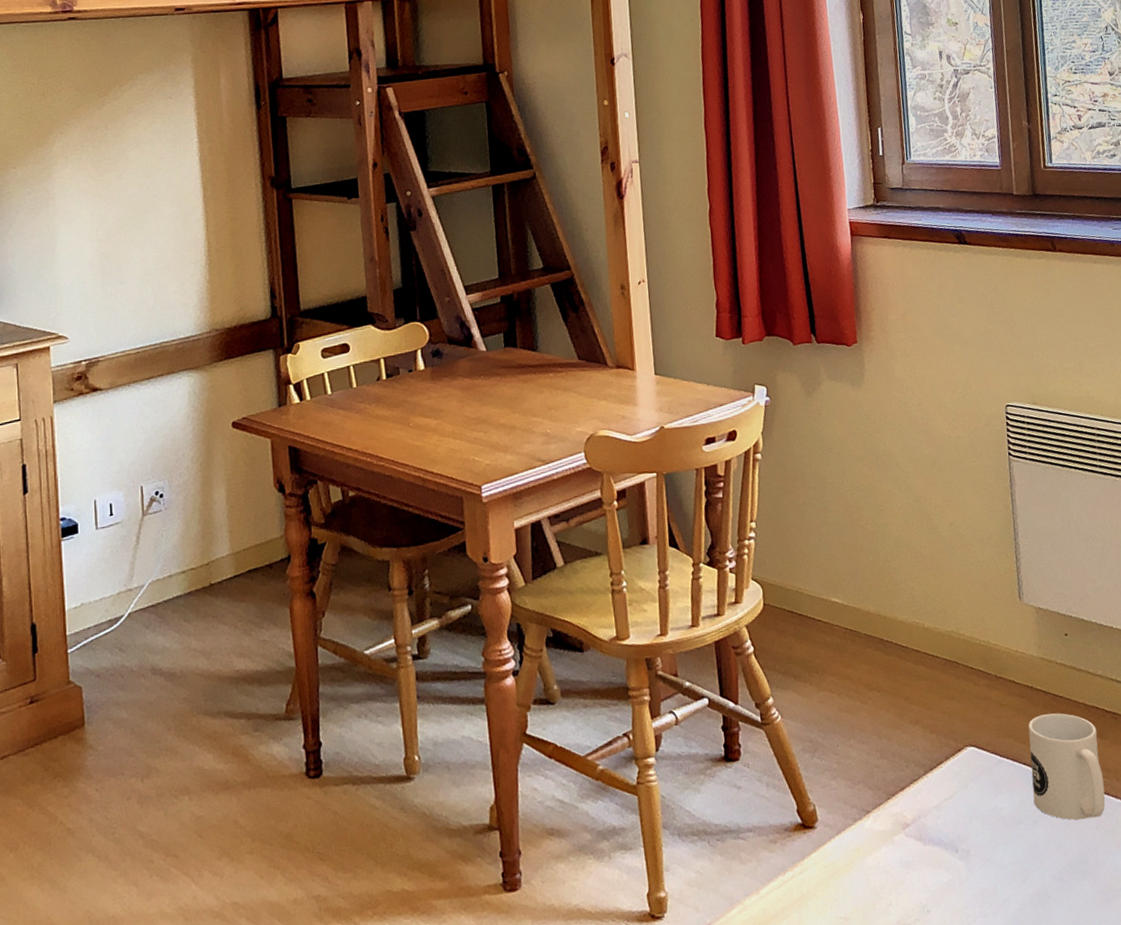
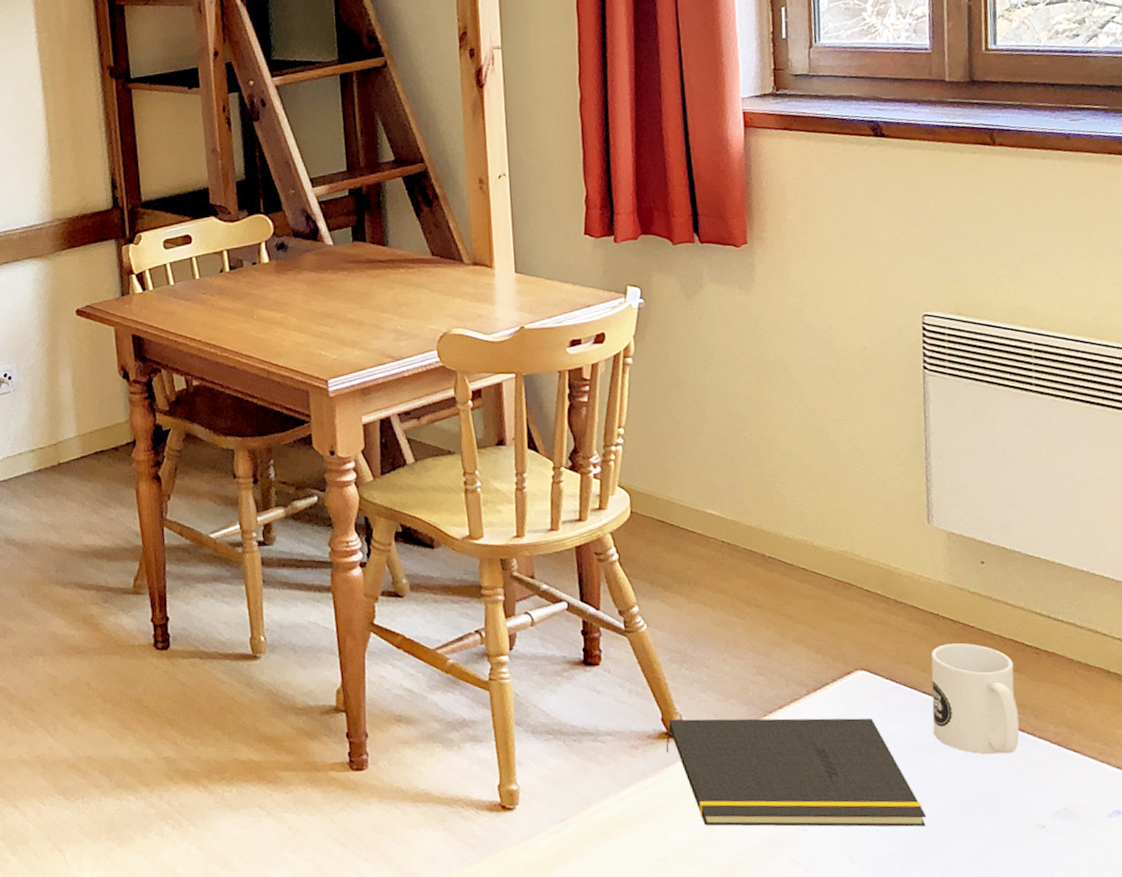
notepad: none [801,793,1032,916] -> present [665,718,927,827]

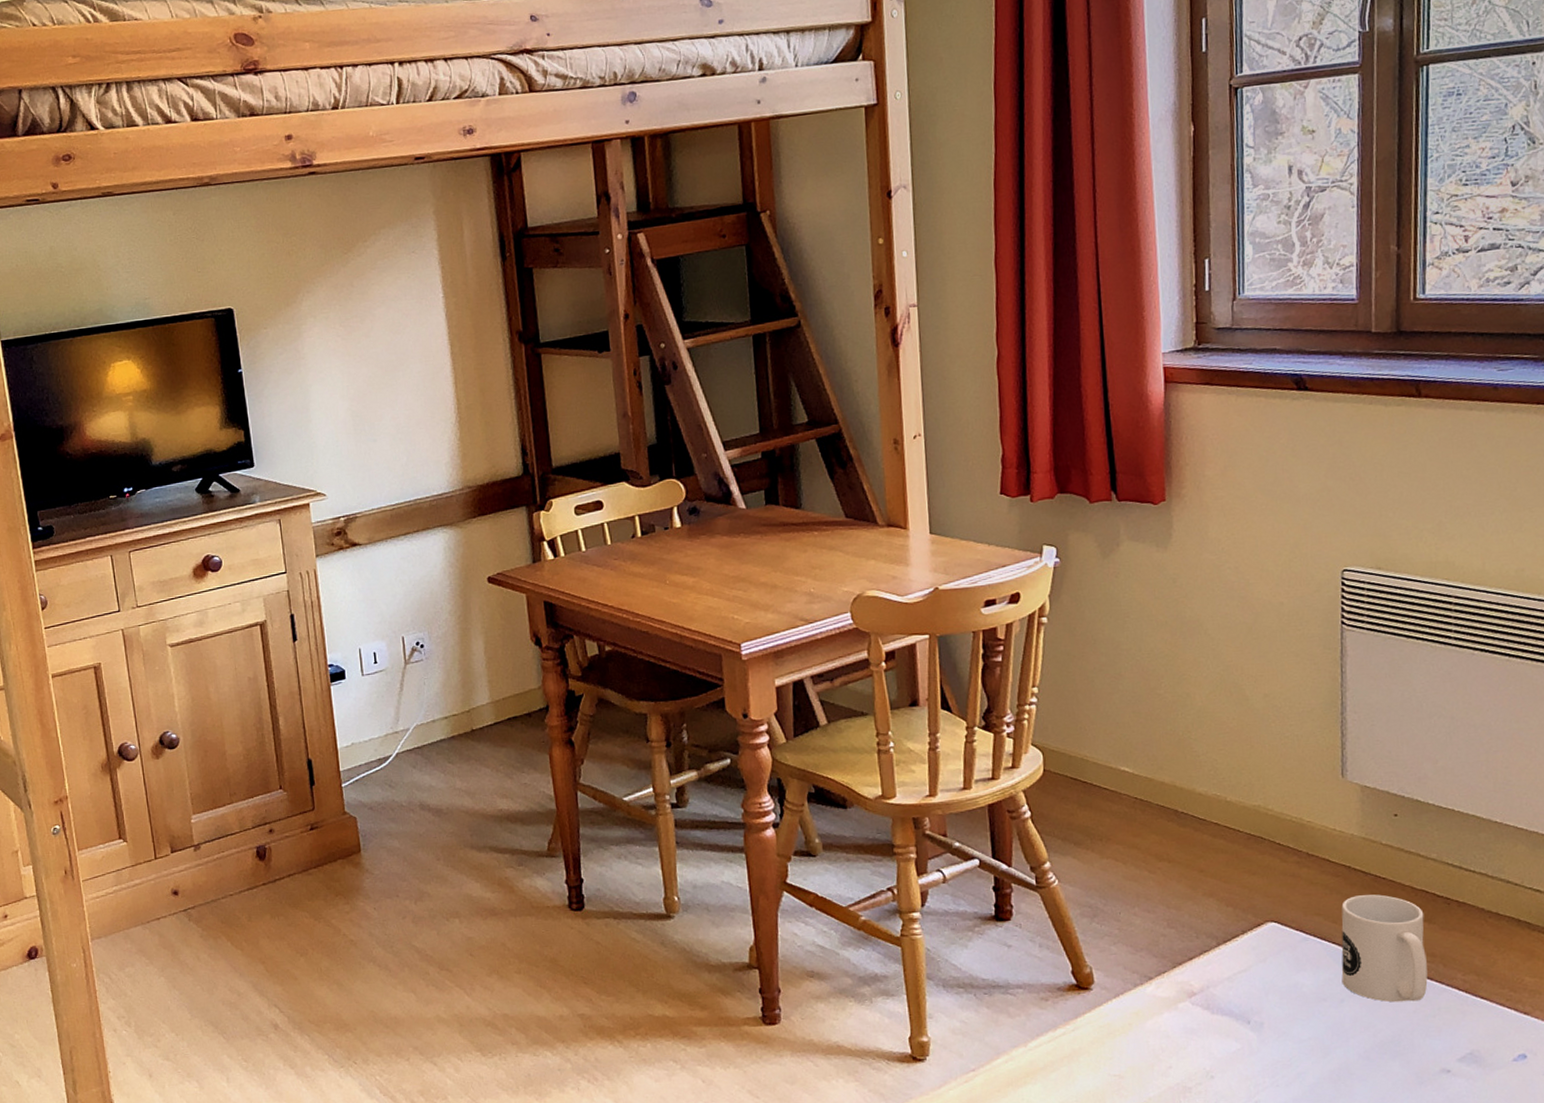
notepad: present [665,718,927,827] -> none [1075,968,1333,1074]

